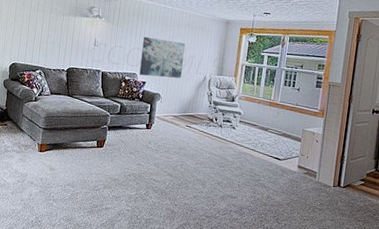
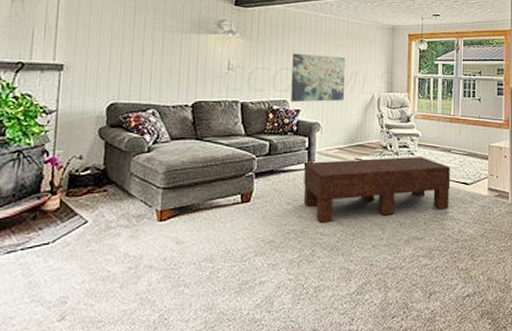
coffee table: none [142,123,266,177] -> present [303,156,451,223]

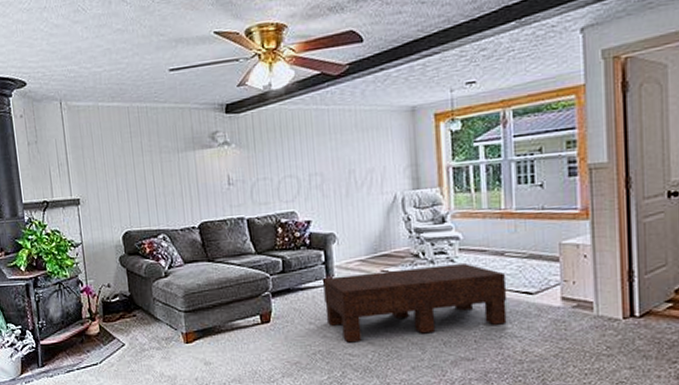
wall art: present [291,53,345,103] -> none [295,154,360,214]

